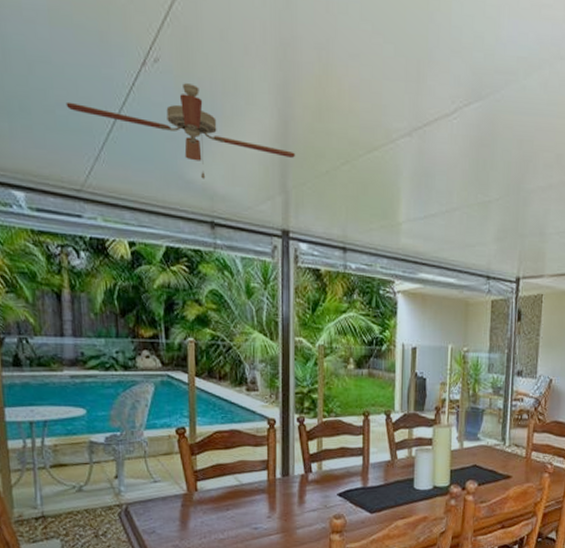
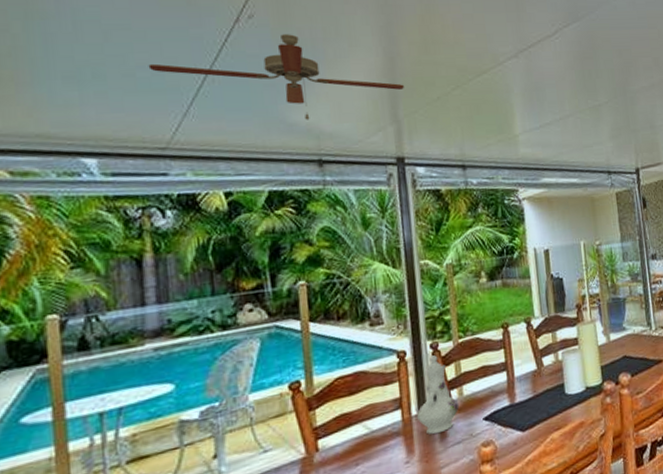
ewer: none [281,428,318,498] -> present [417,355,460,434]

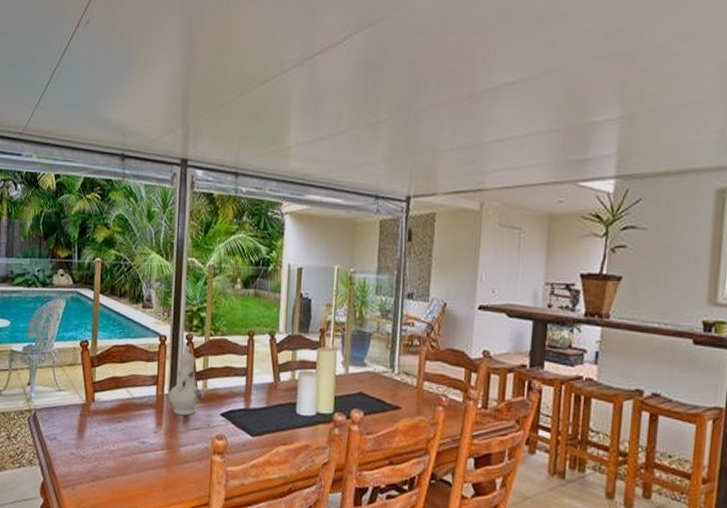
ceiling fan: present [148,34,404,120] -> none [17,38,196,118]

